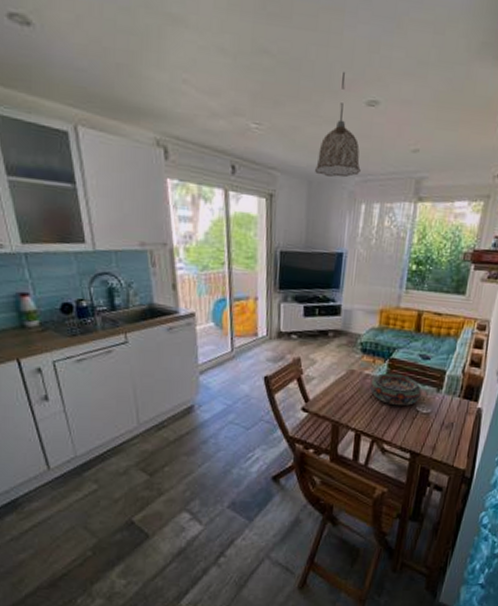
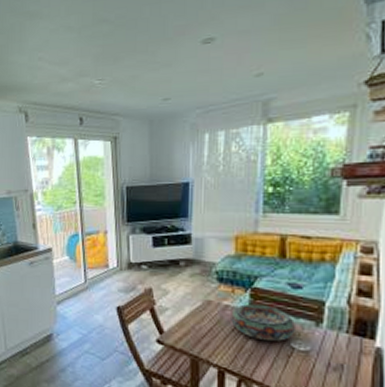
pendant lamp: present [315,72,361,178] -> none [156,21,201,114]

